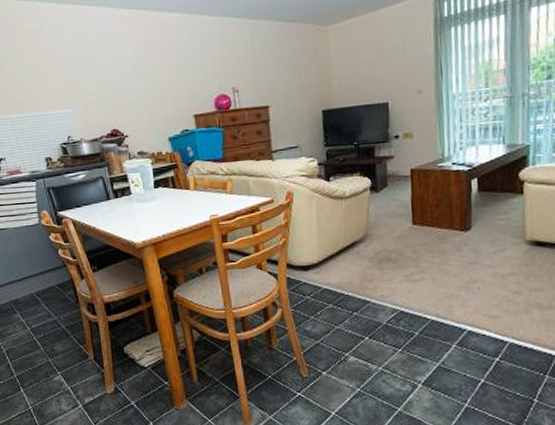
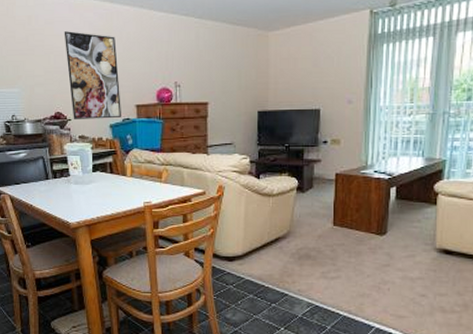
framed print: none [114,44,180,135] -> present [64,31,121,119]

